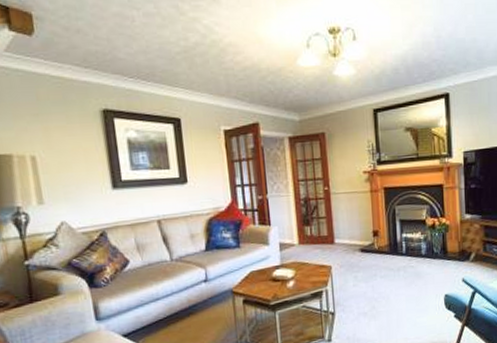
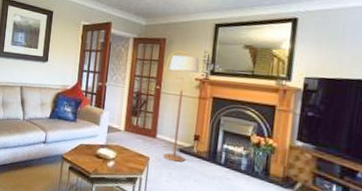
floor lamp: none [329,144,368,264] -> present [162,50,200,163]

